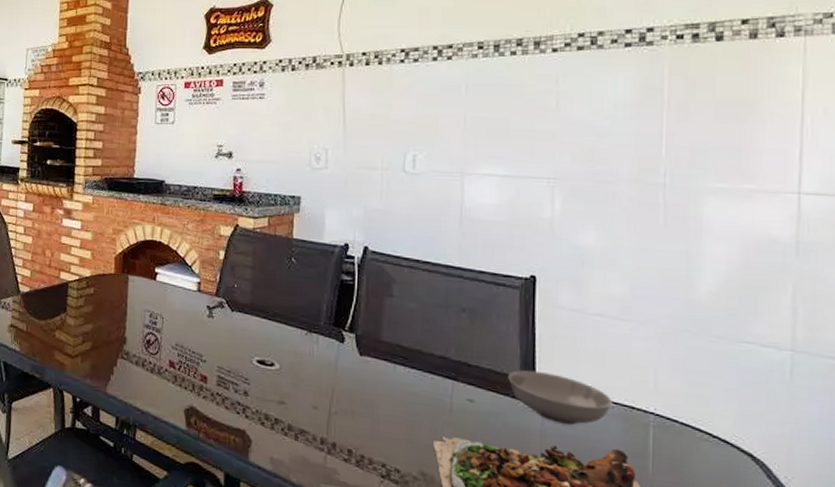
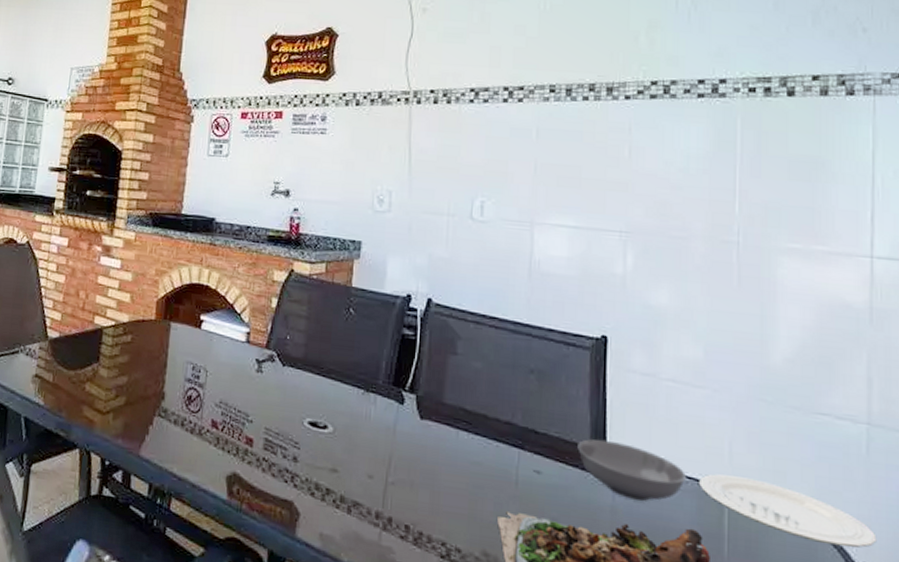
plate: none [625,399,799,464] -> present [699,474,877,548]

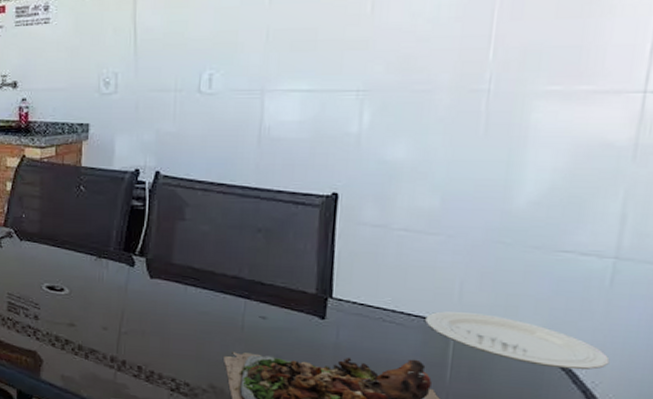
bowl: present [577,439,686,501] -> none [303,286,412,338]

